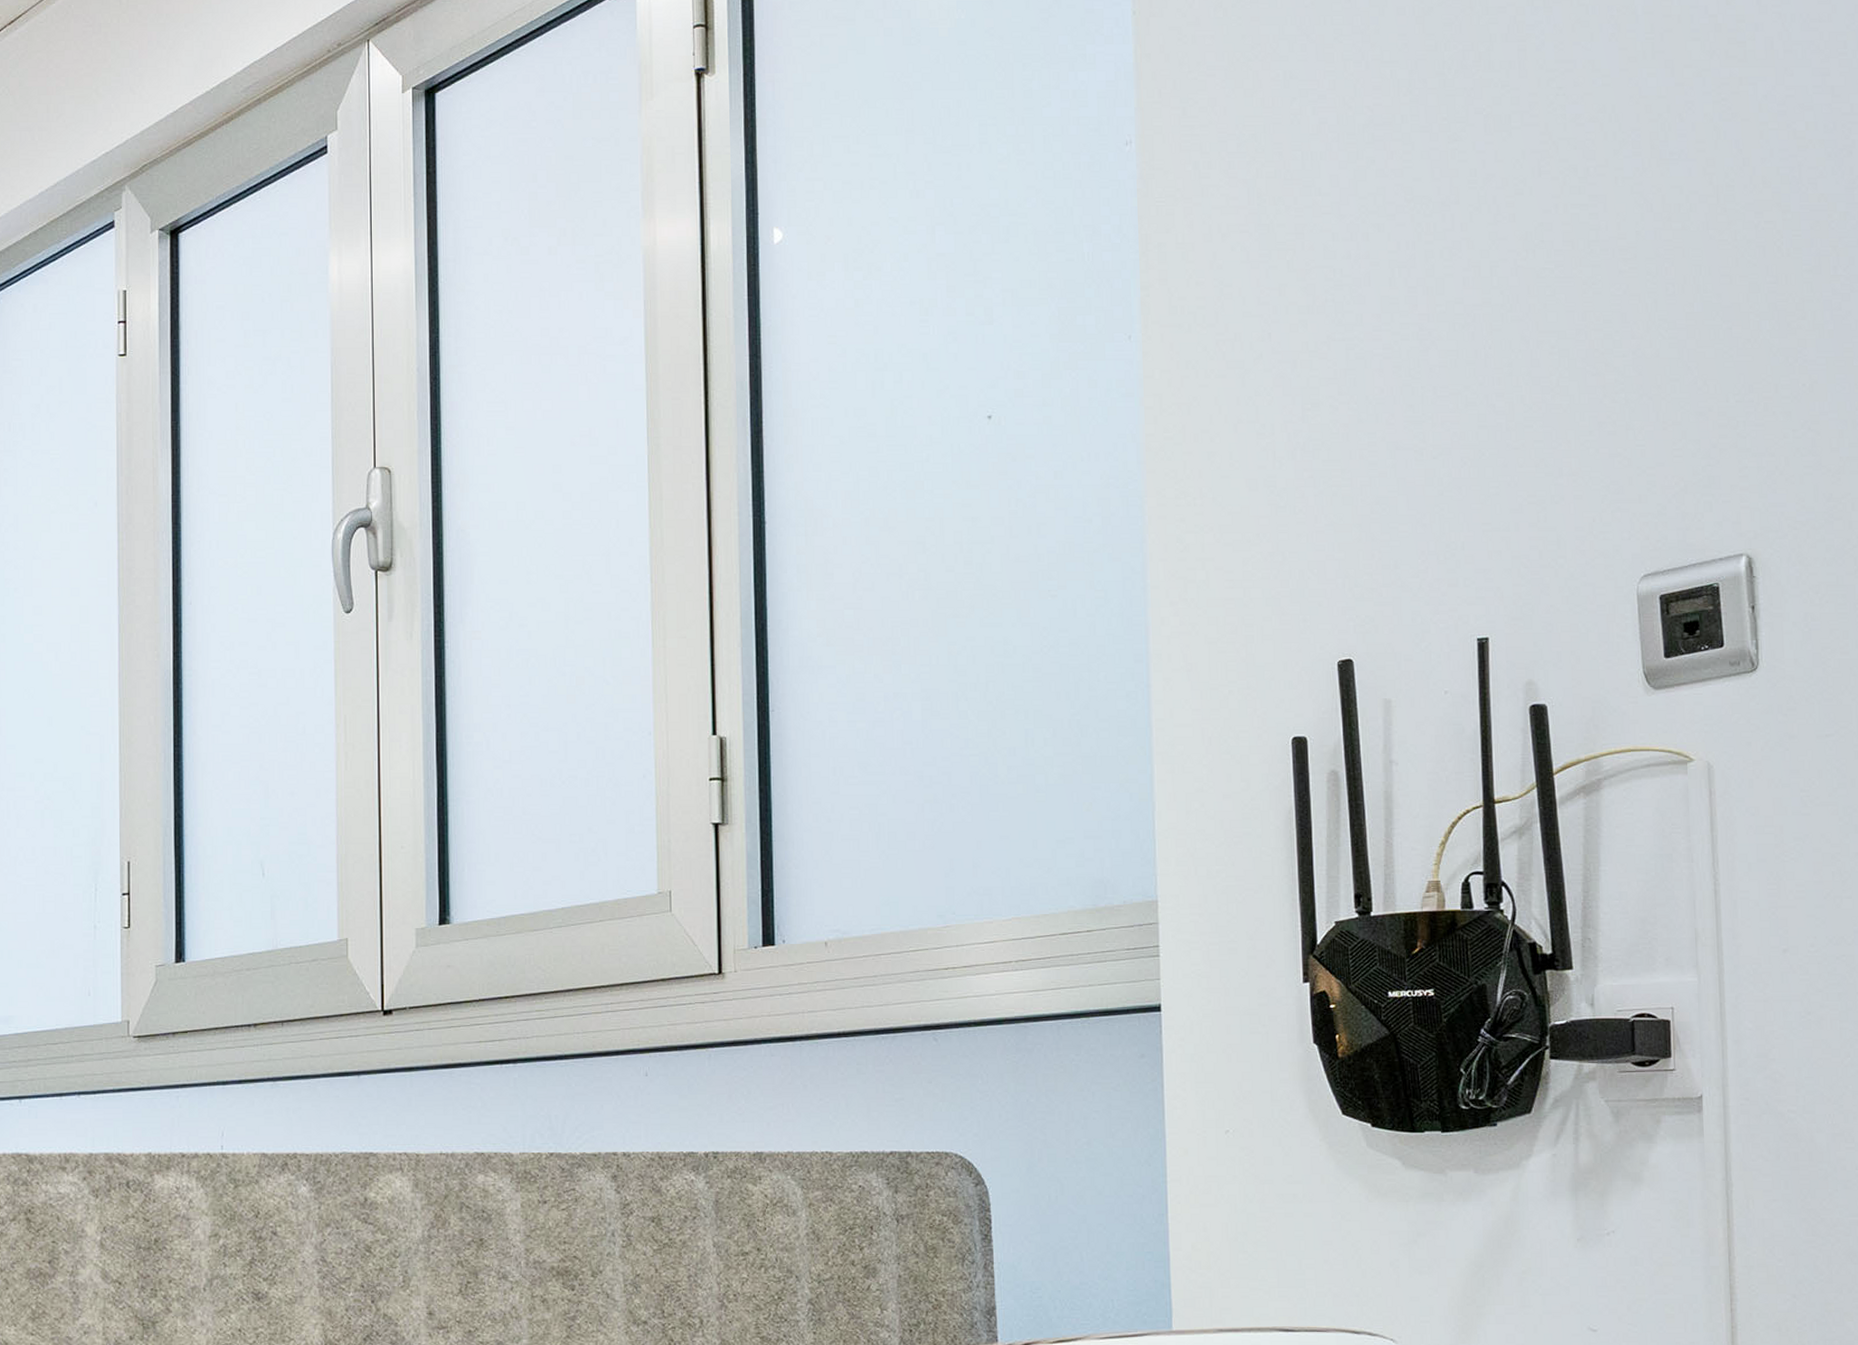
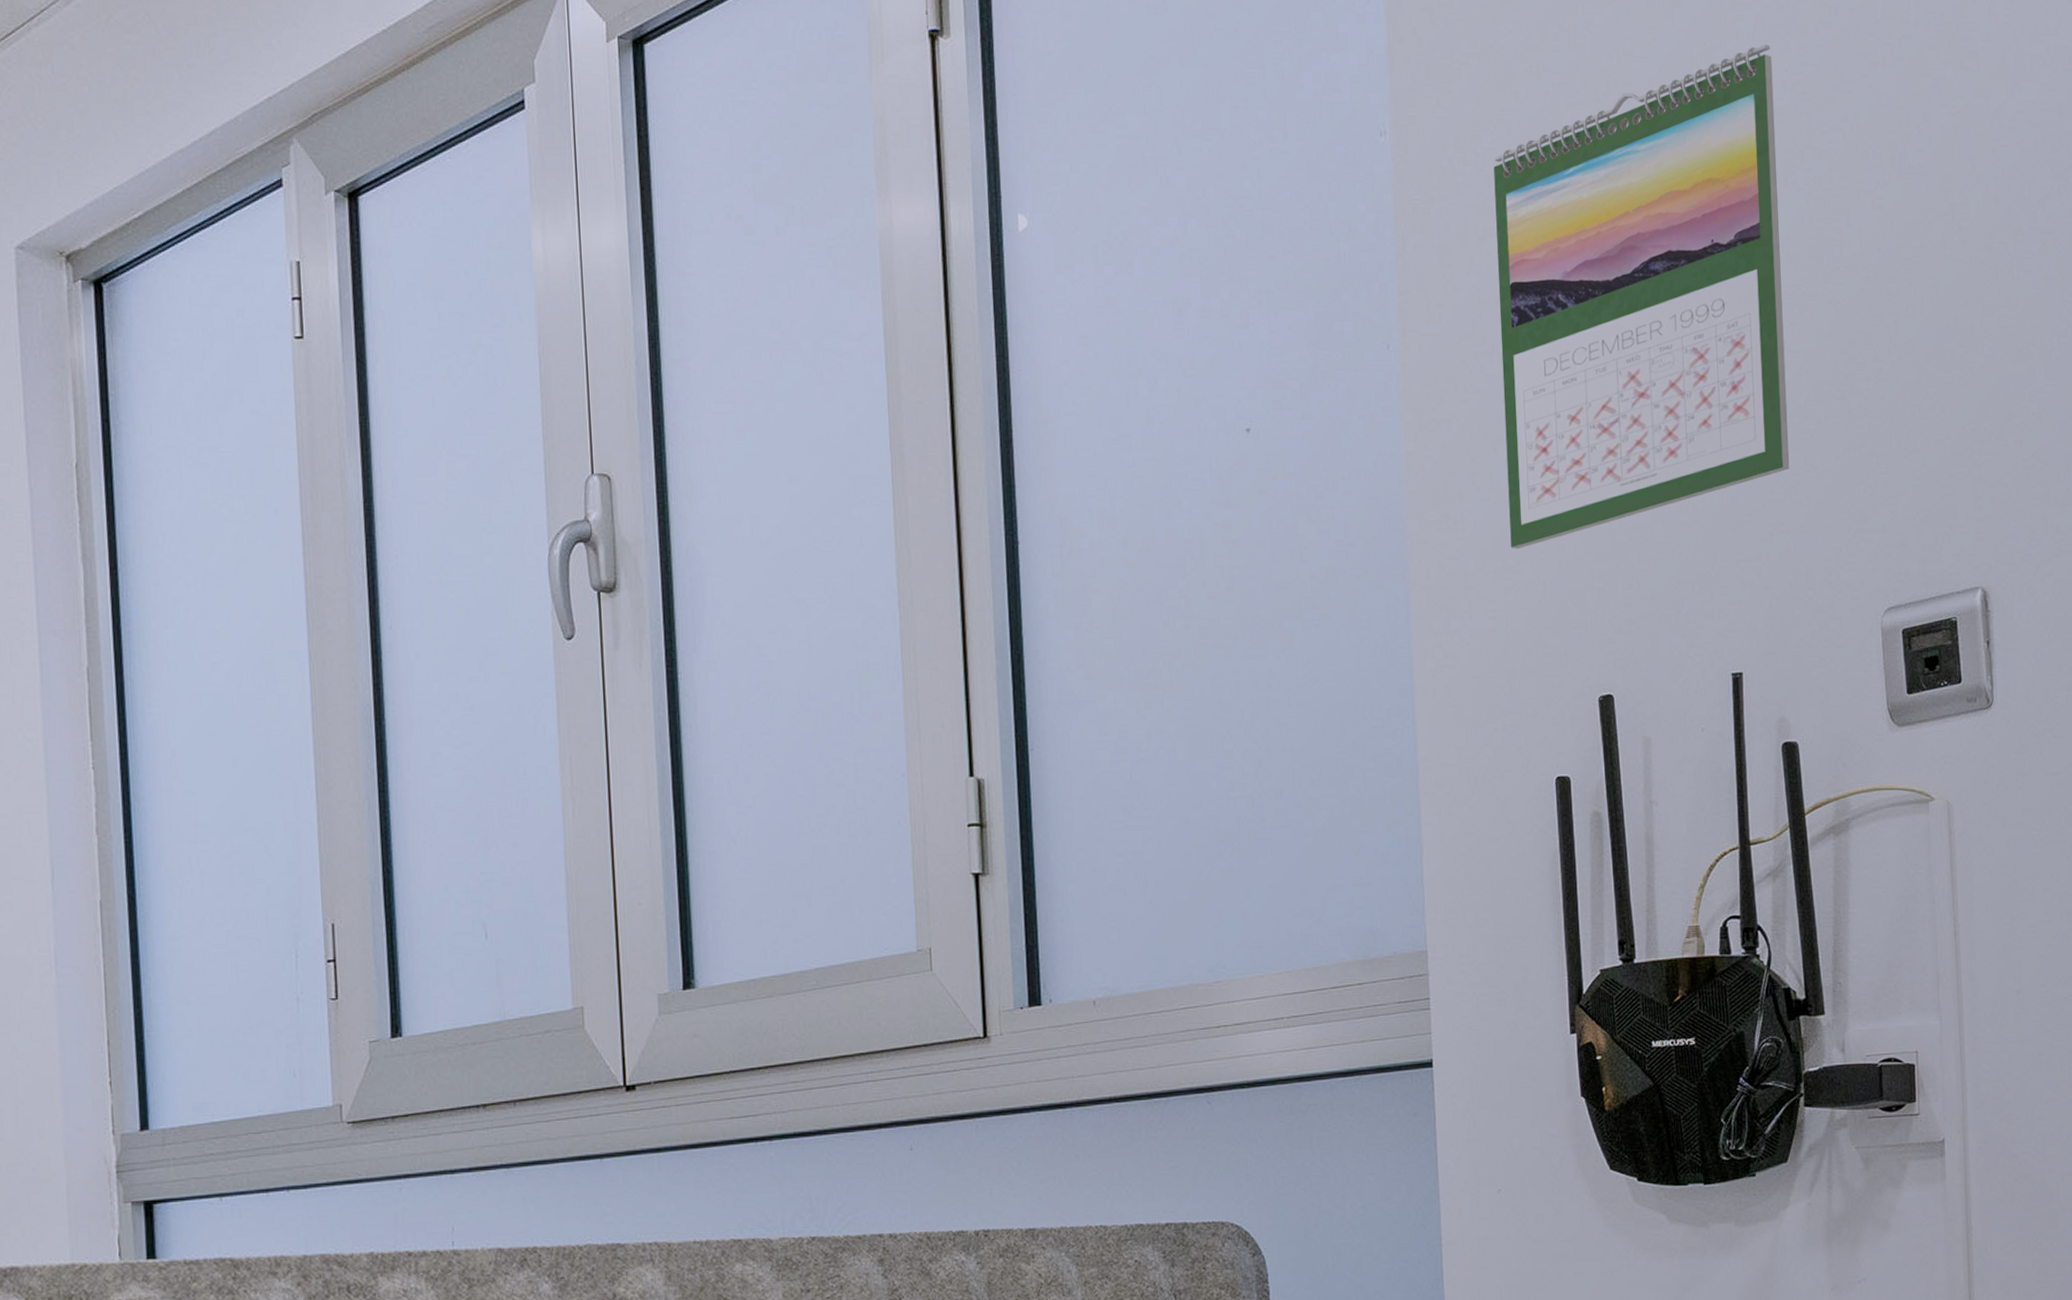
calendar: none [1239,44,1541,523] -> present [1493,44,1790,550]

